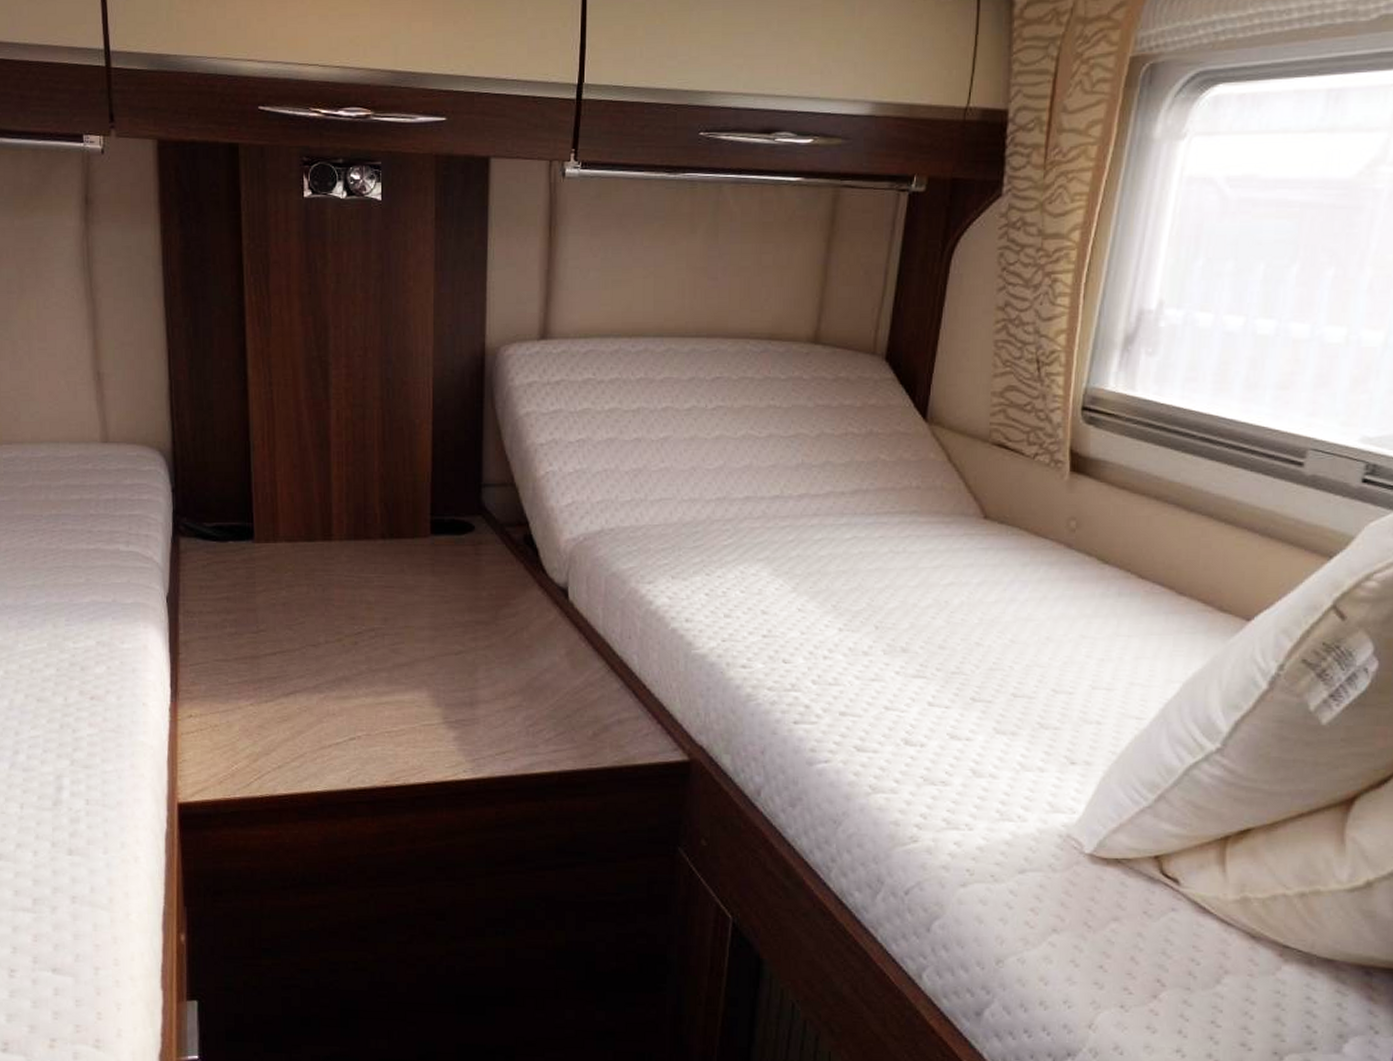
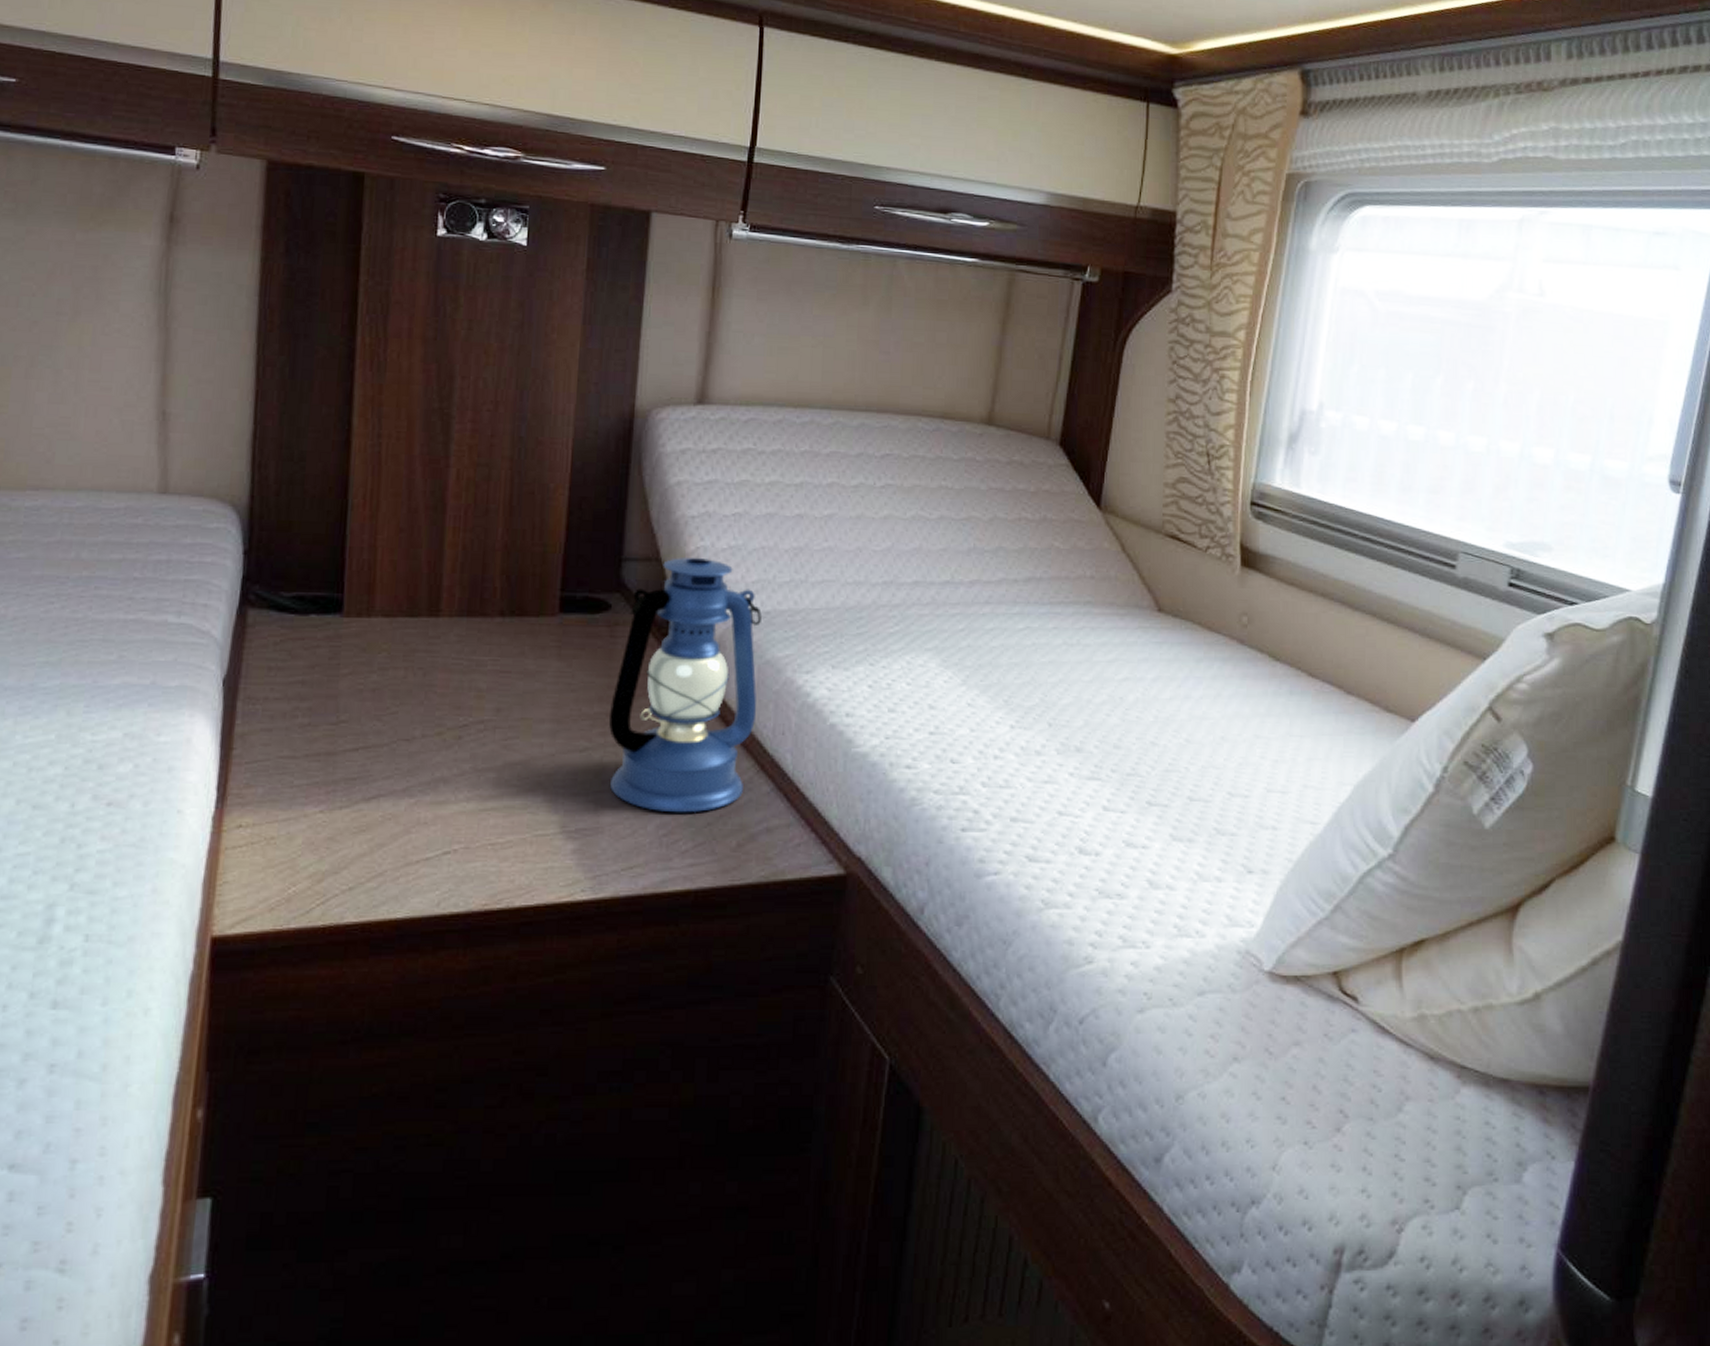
lantern: none [478,481,606,707] -> present [608,557,762,813]

